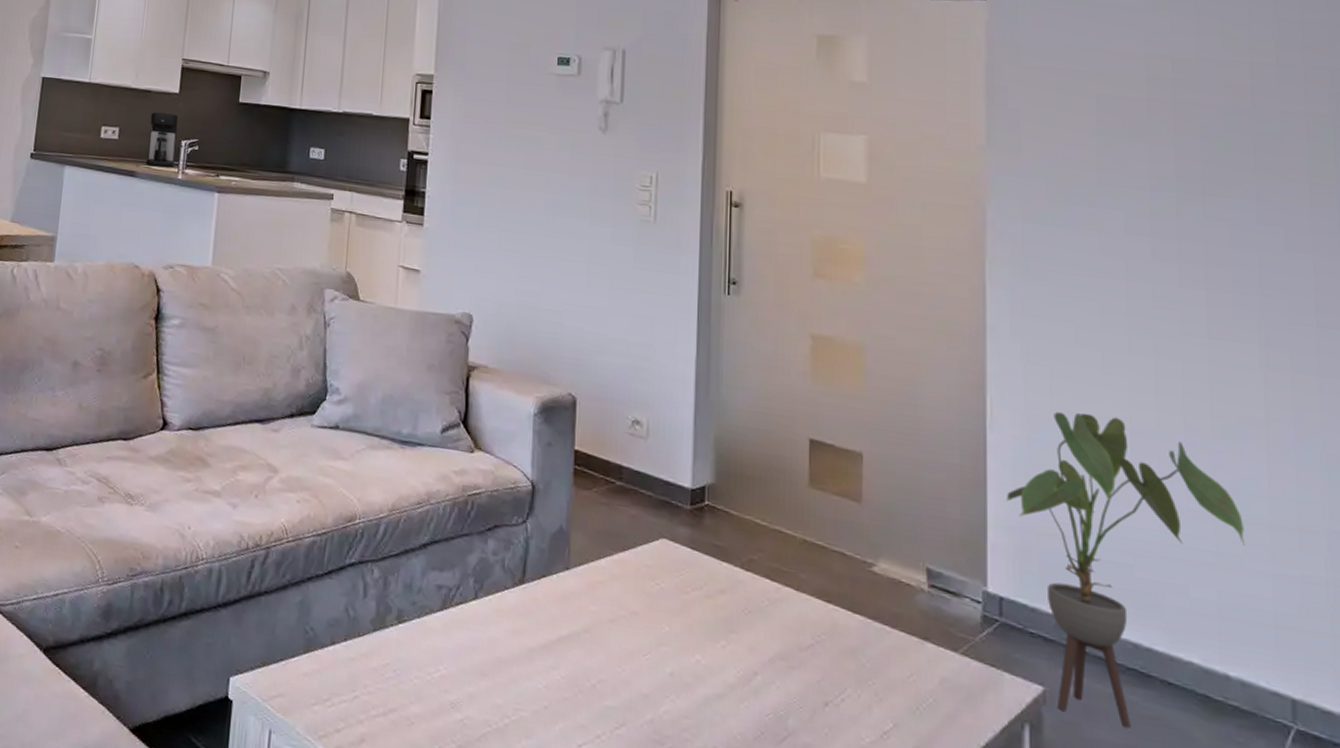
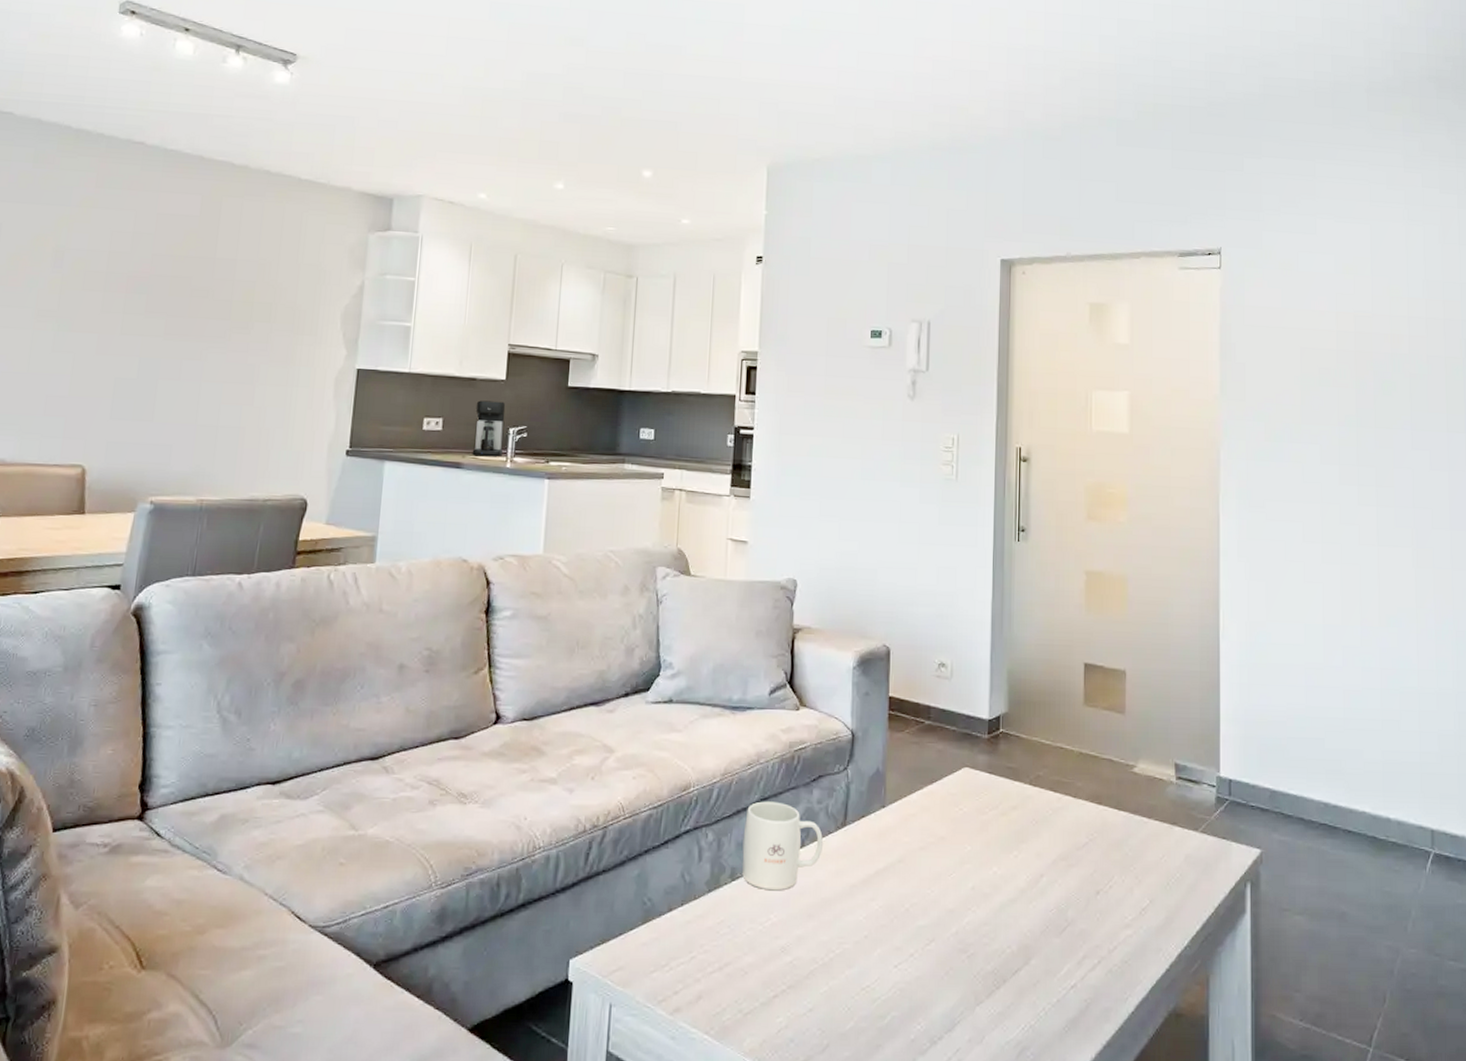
mug: none [409,543,499,642] -> present [742,801,824,891]
house plant: present [1007,412,1245,729] -> none [1235,617,1401,873]

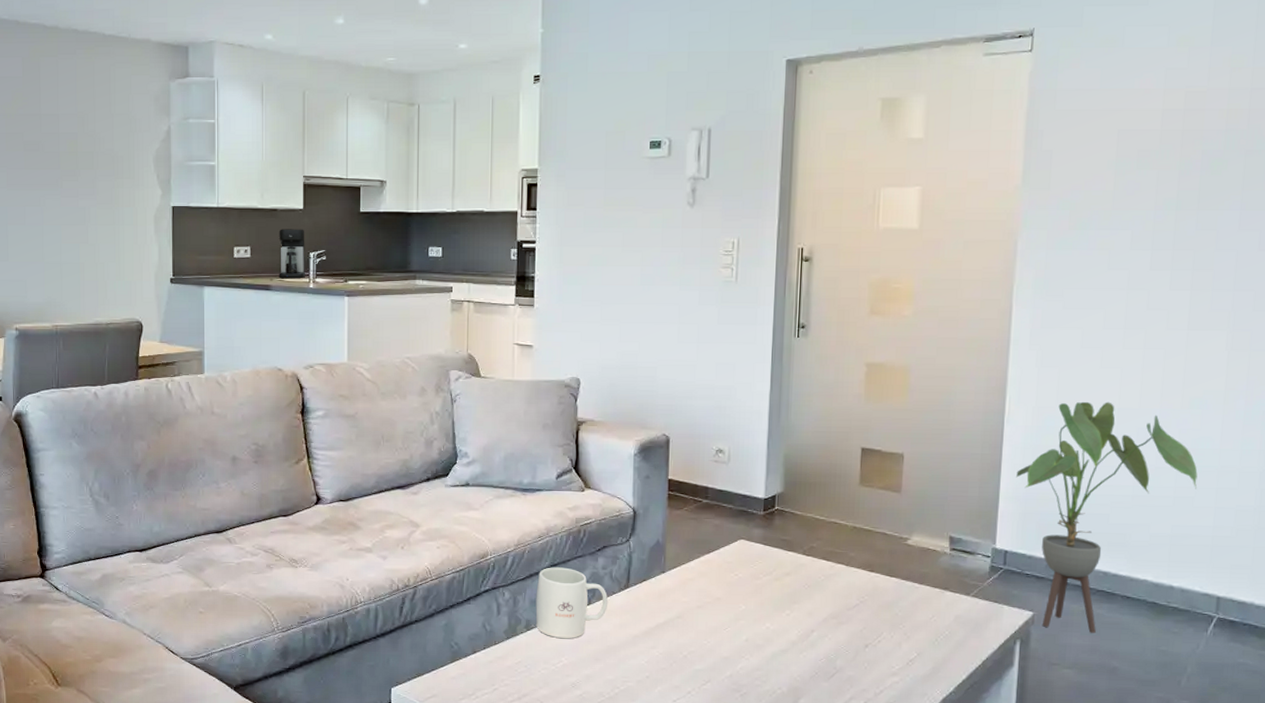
house plant: none [1235,617,1401,873] -> present [1016,401,1198,633]

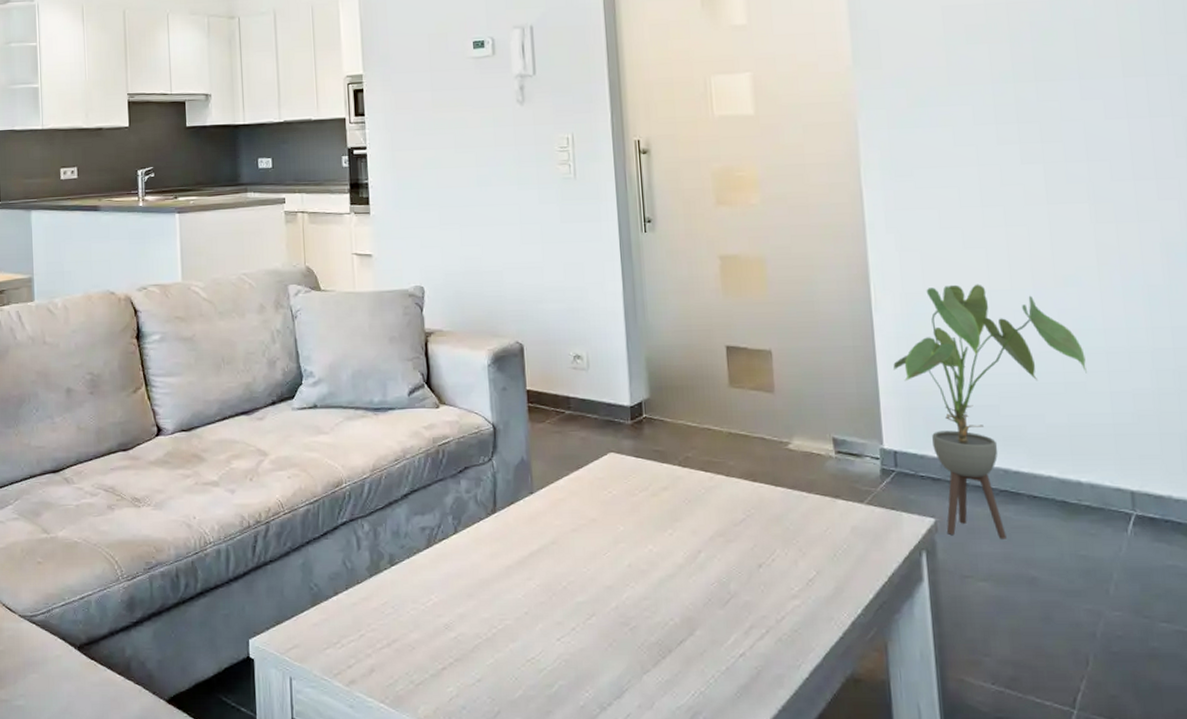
coffee maker: present [279,229,305,279] -> none [106,147,134,199]
mug: present [535,567,609,639] -> none [397,493,476,574]

